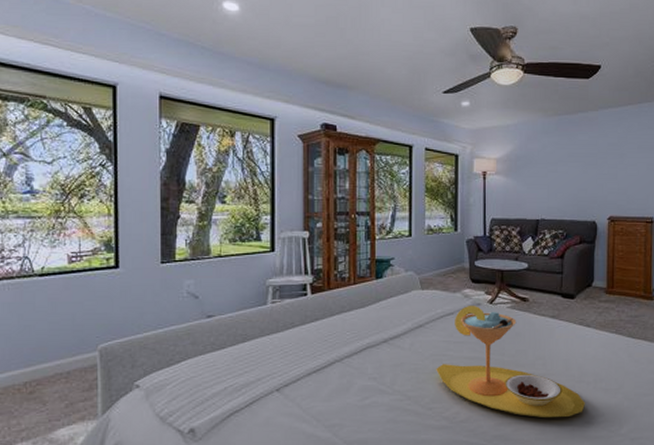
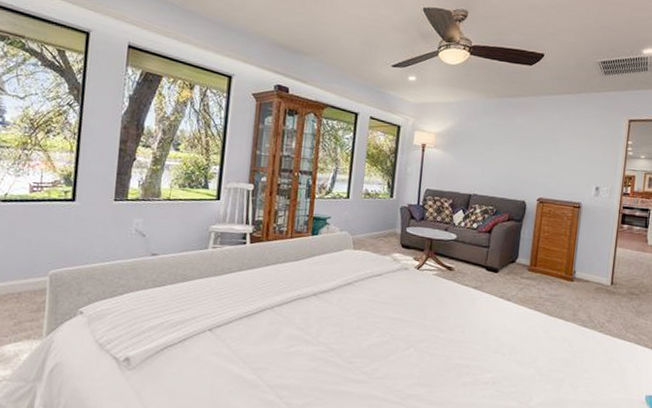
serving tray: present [436,306,586,418] -> none [360,269,500,385]

